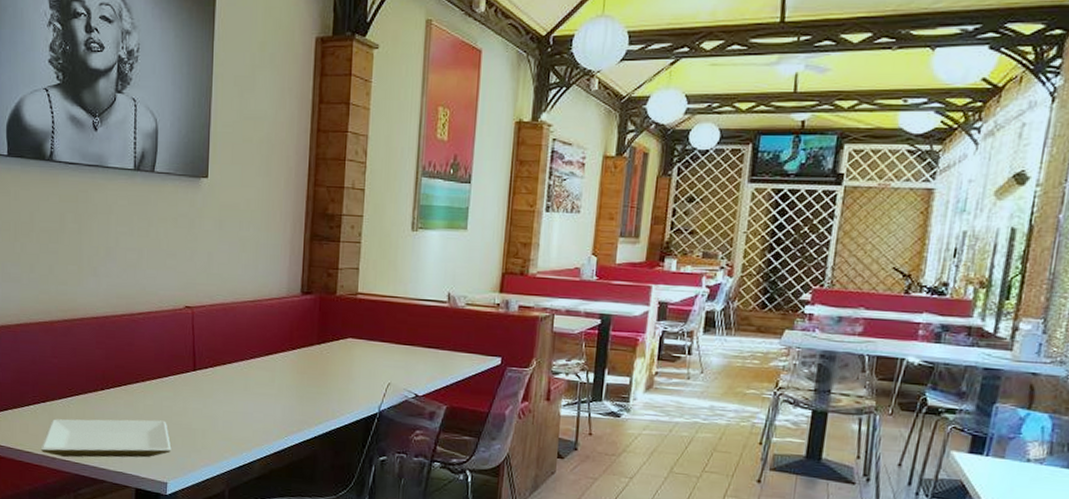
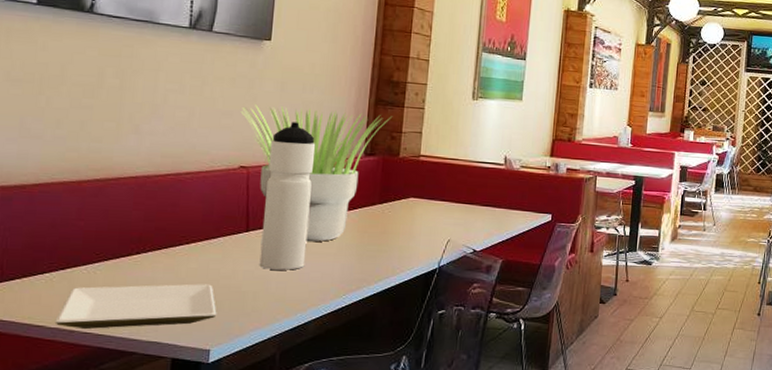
potted plant: none [183,244,328,383] -> present [240,104,392,242]
water bottle: none [206,260,254,410] -> present [259,122,316,270]

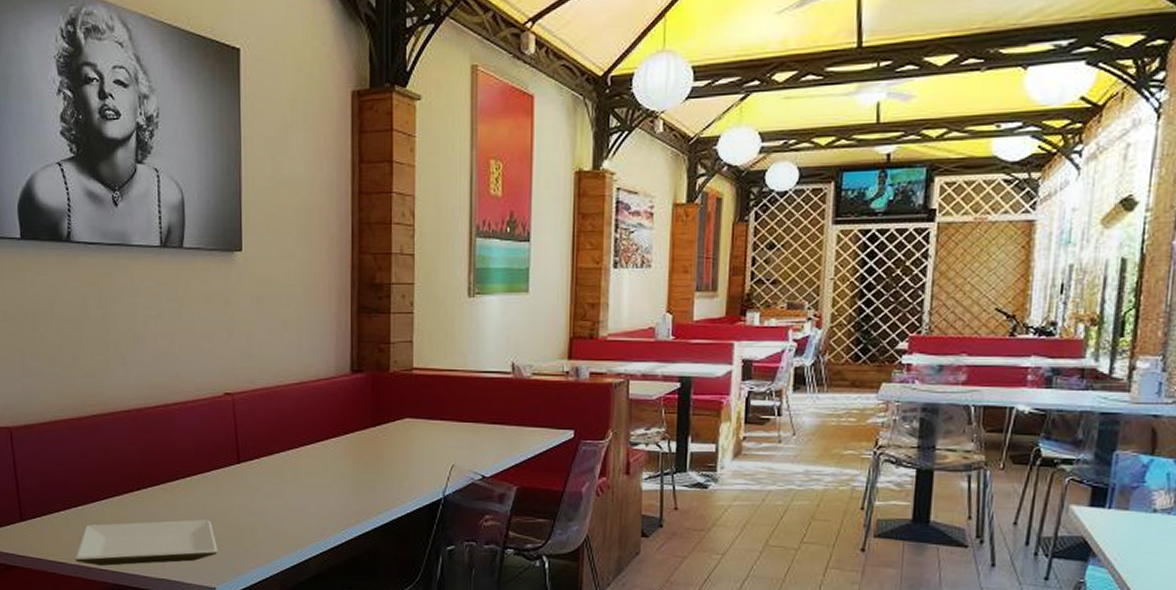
potted plant: present [240,104,392,242] -> none [219,324,377,473]
water bottle: present [259,122,316,270] -> none [252,340,300,504]

